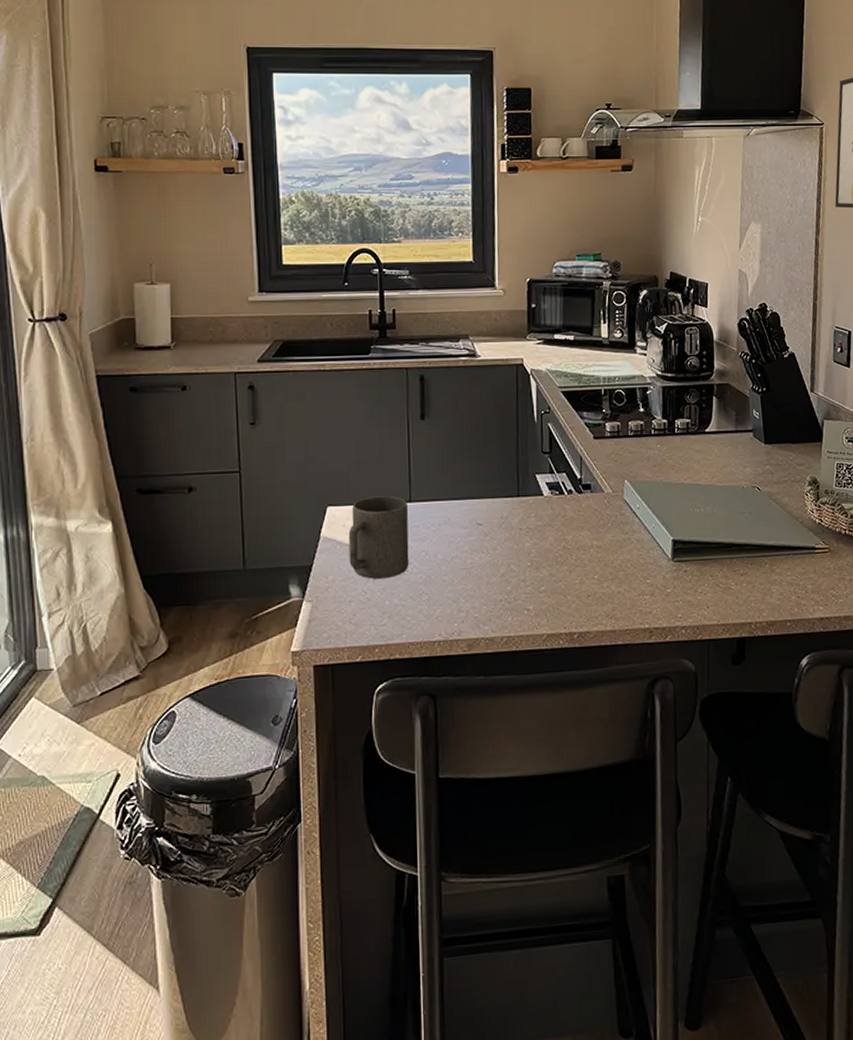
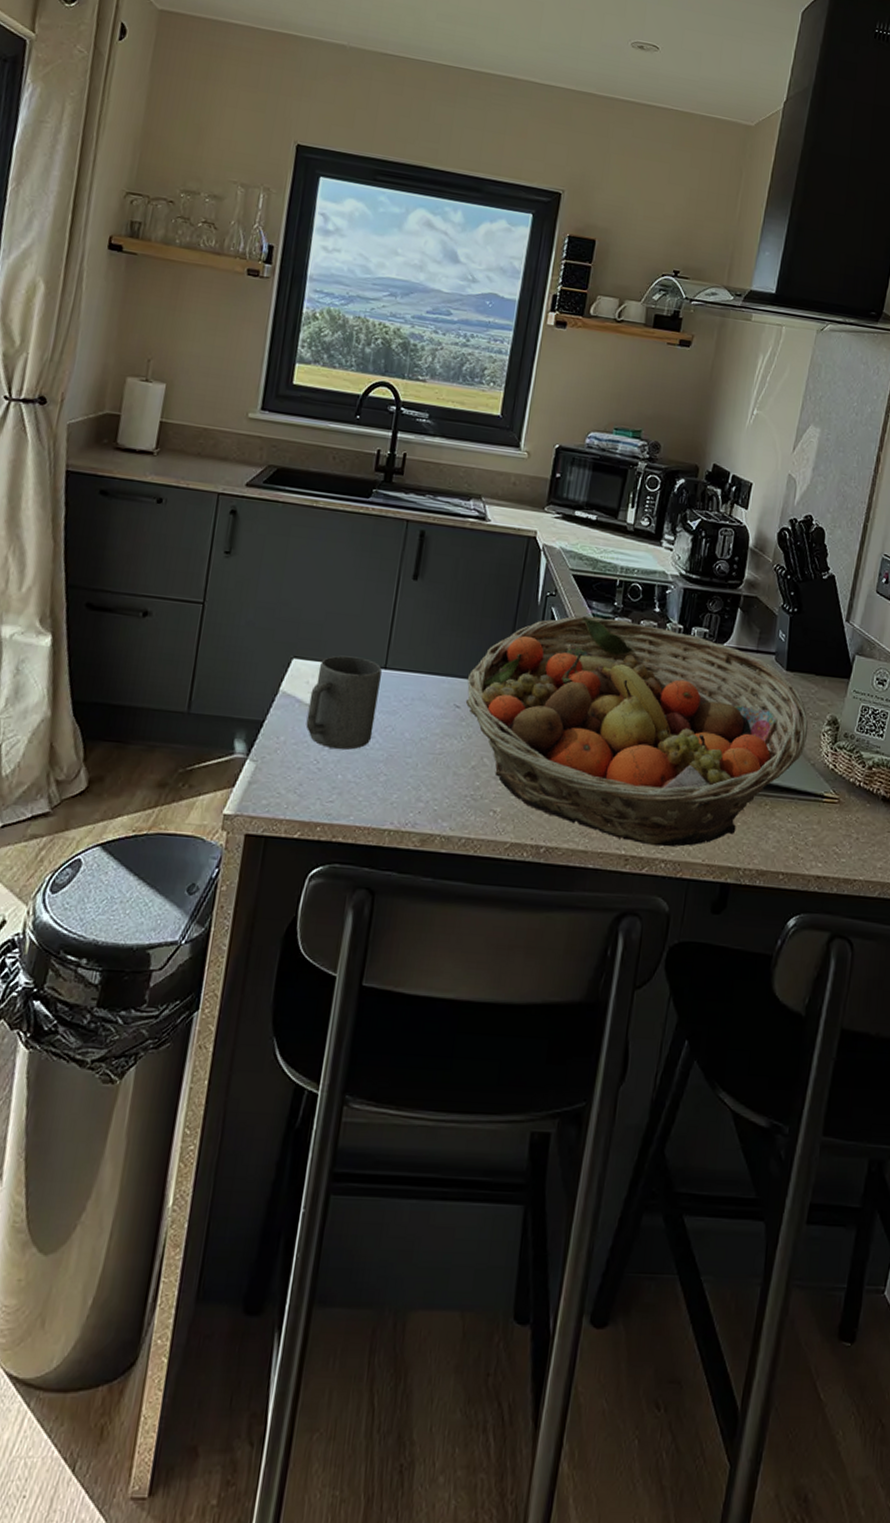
fruit basket: none [484,424,793,616] -> present [465,616,809,847]

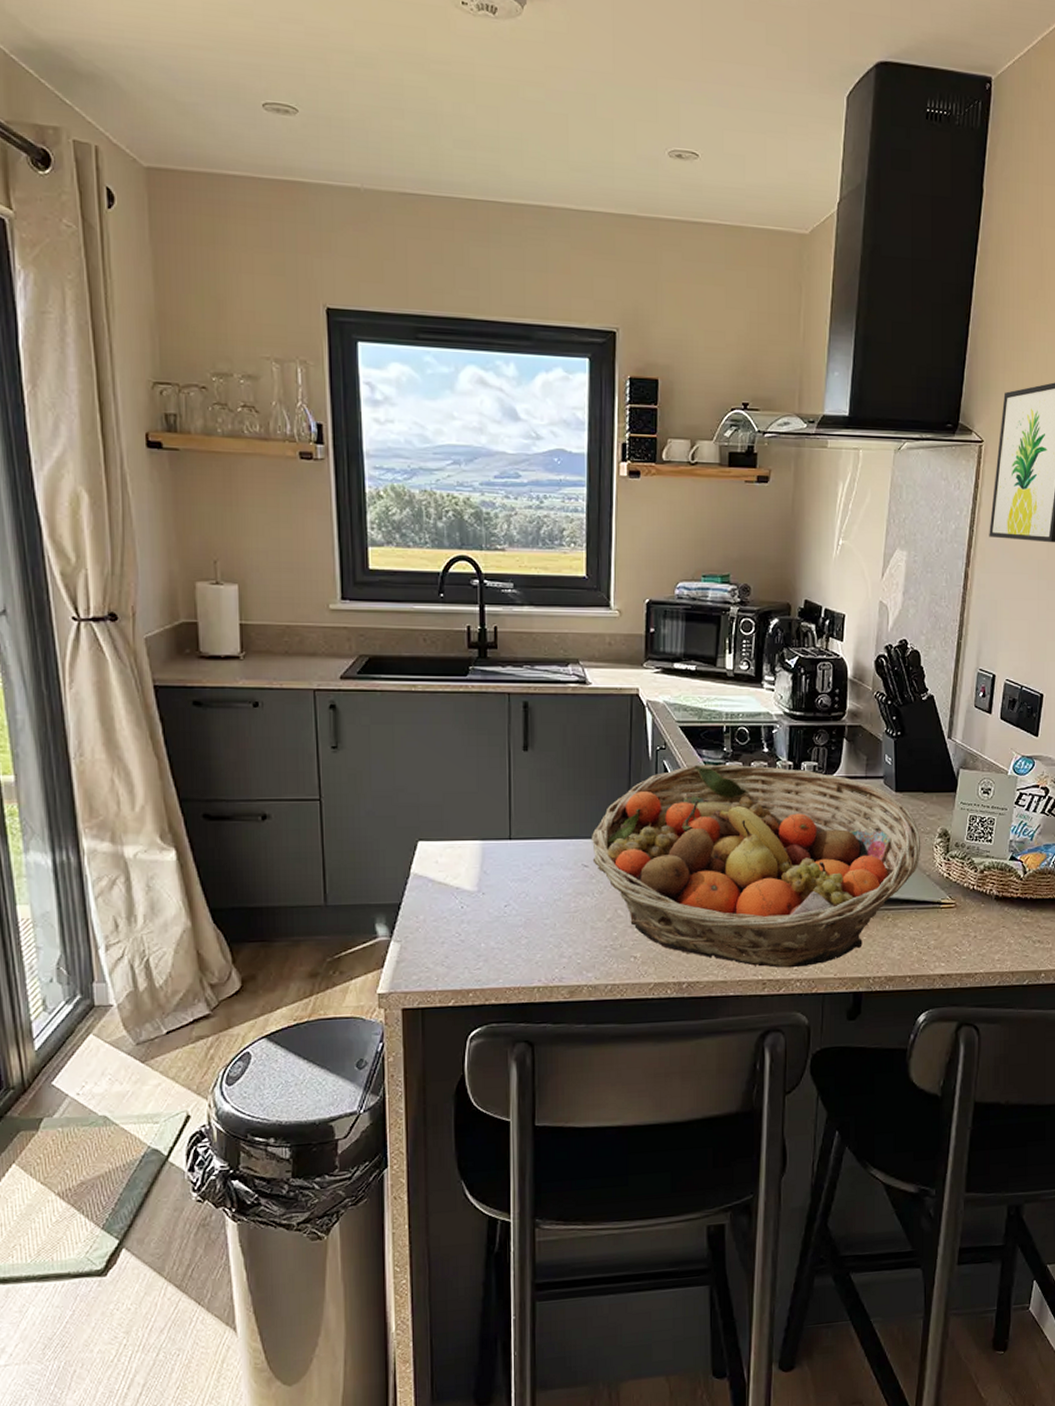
mug: present [306,655,382,750] -> none [441,832,508,921]

